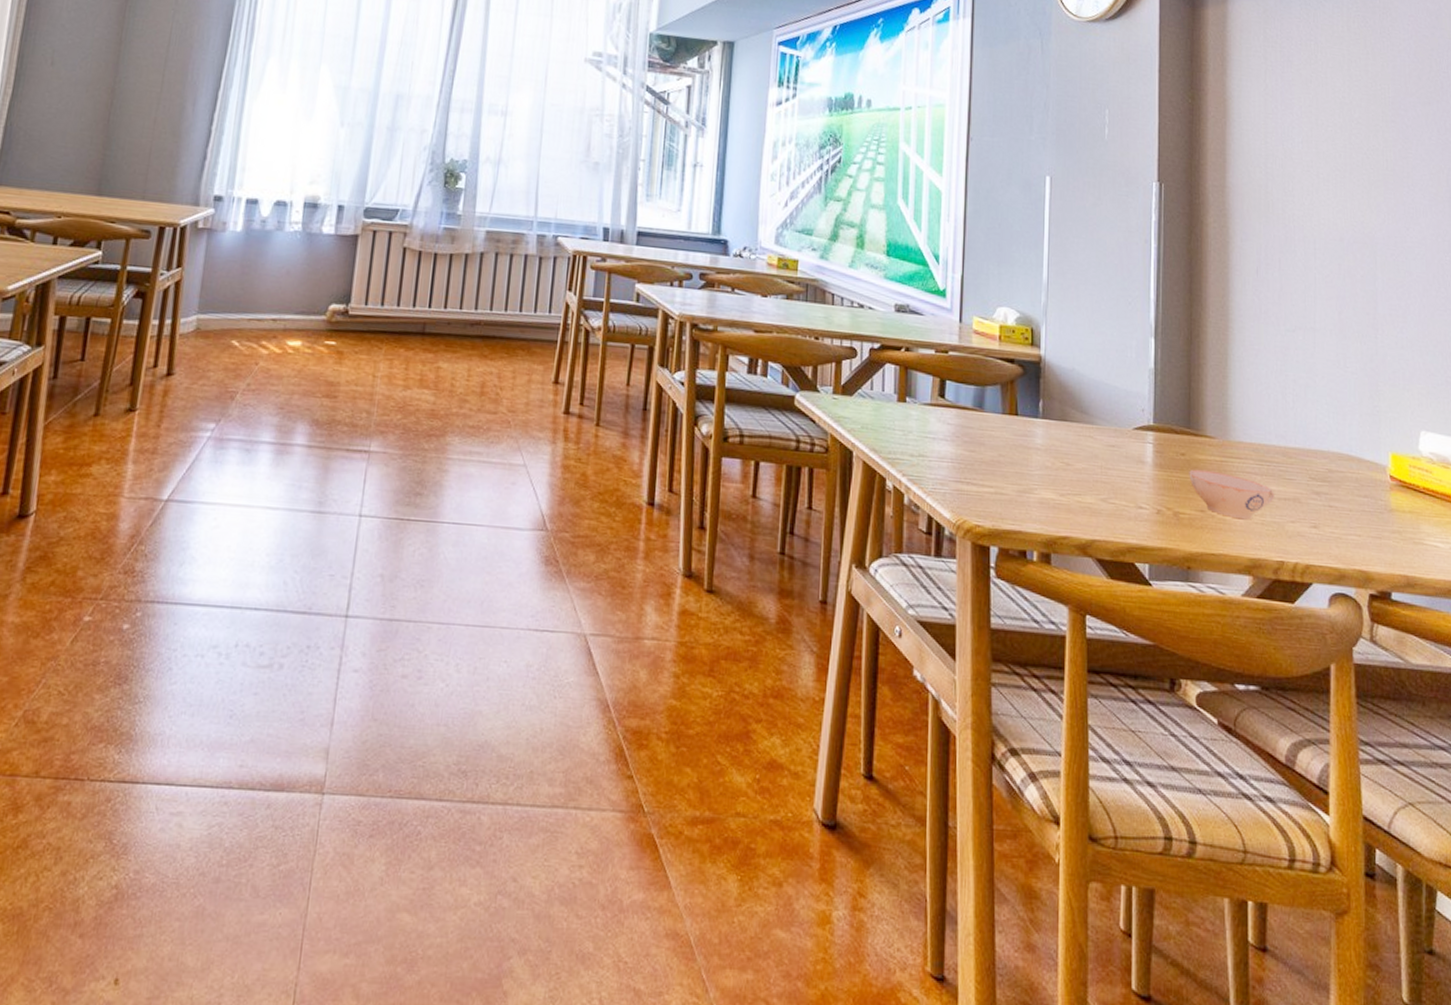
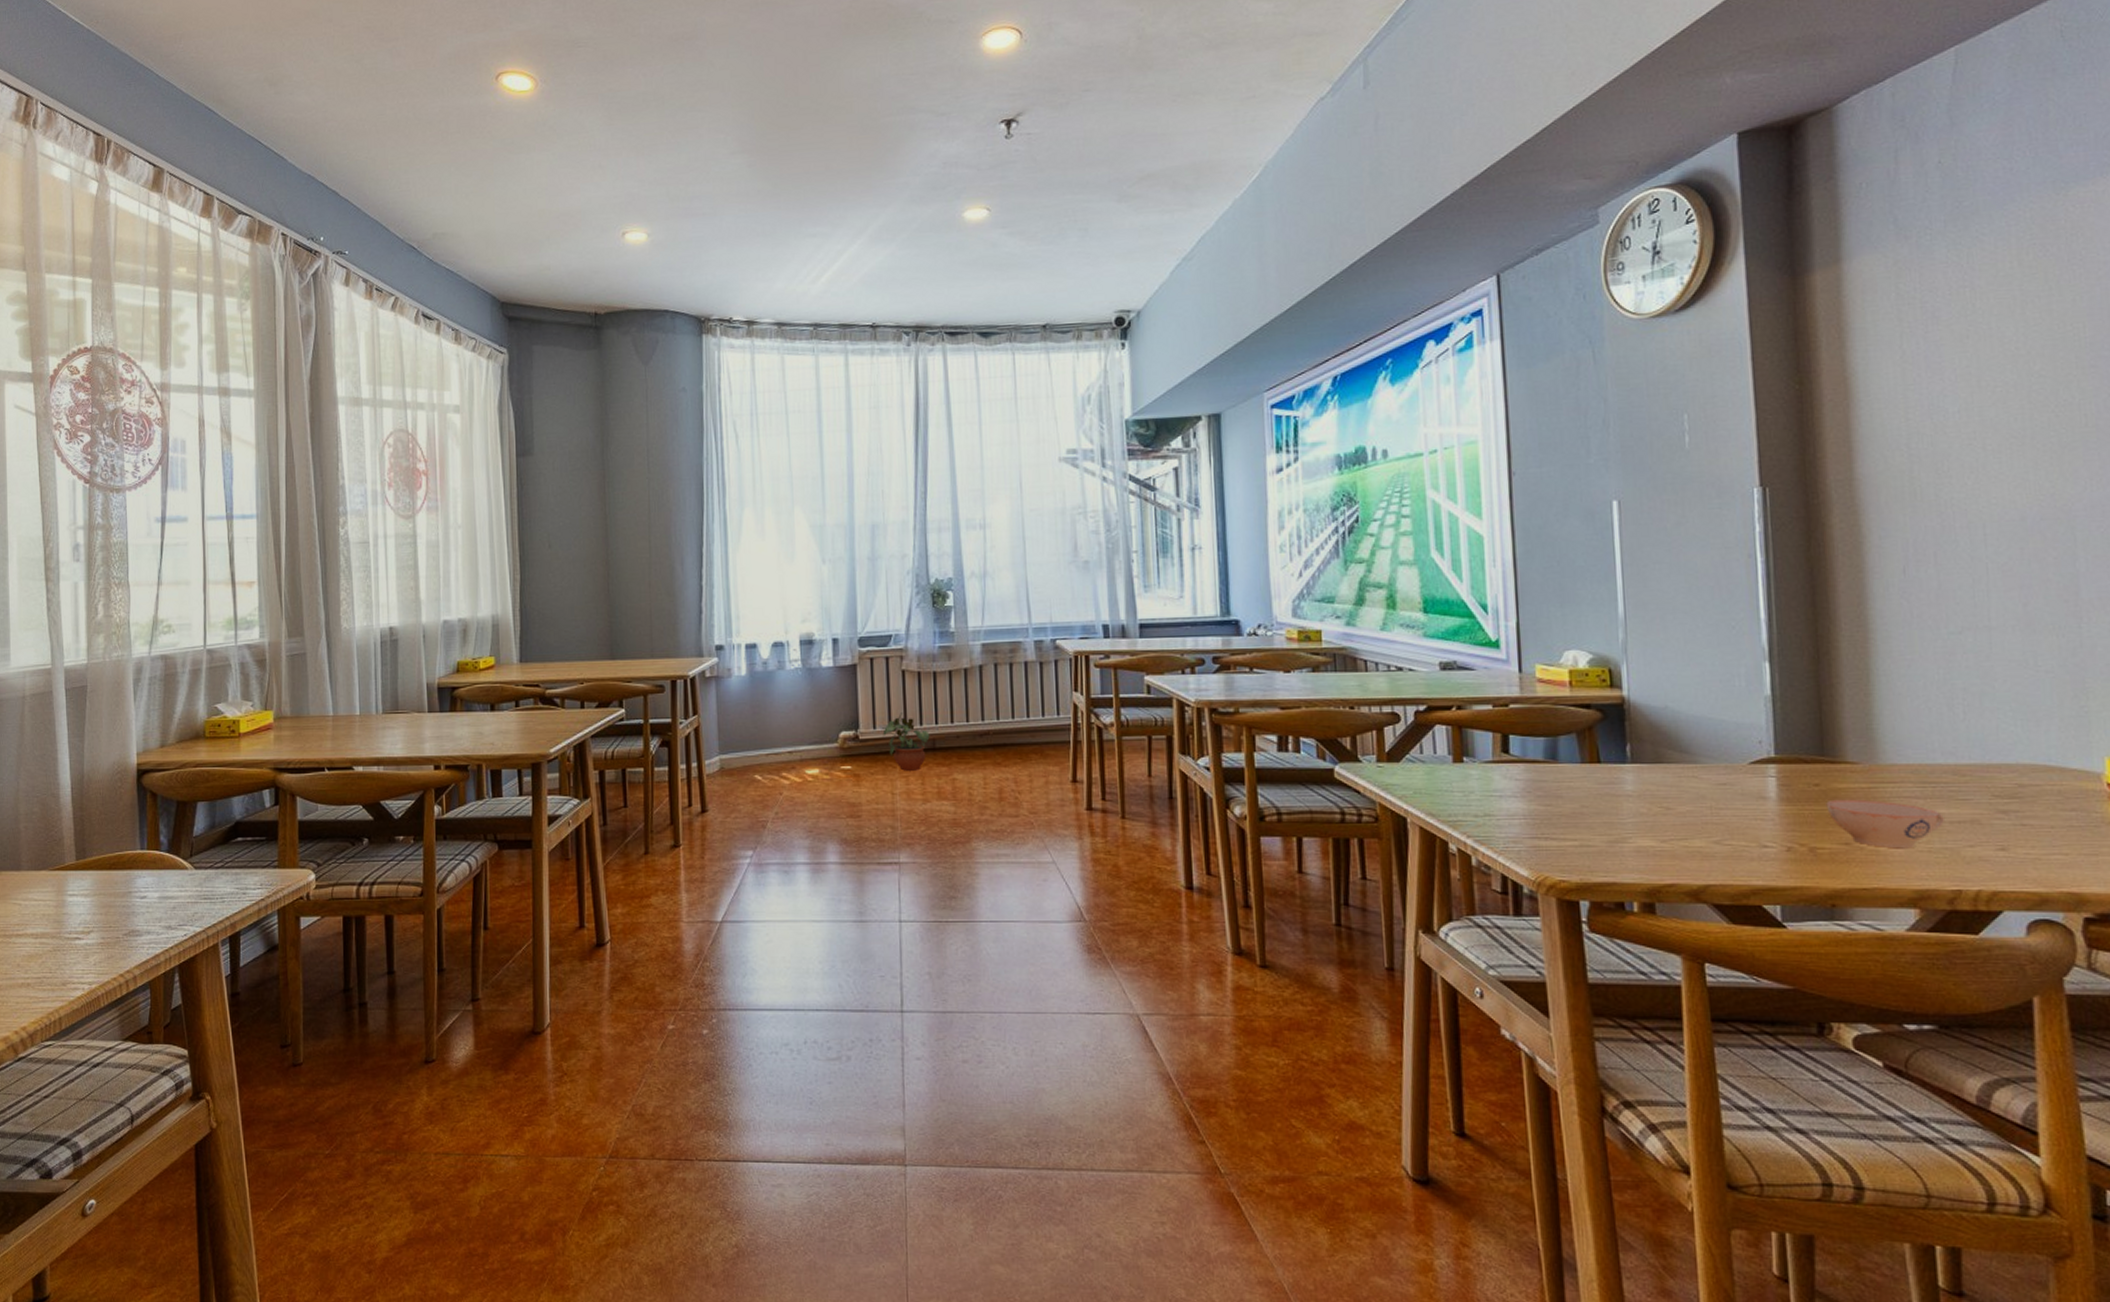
potted plant: none [373,291,421,355] -> present [882,712,930,771]

